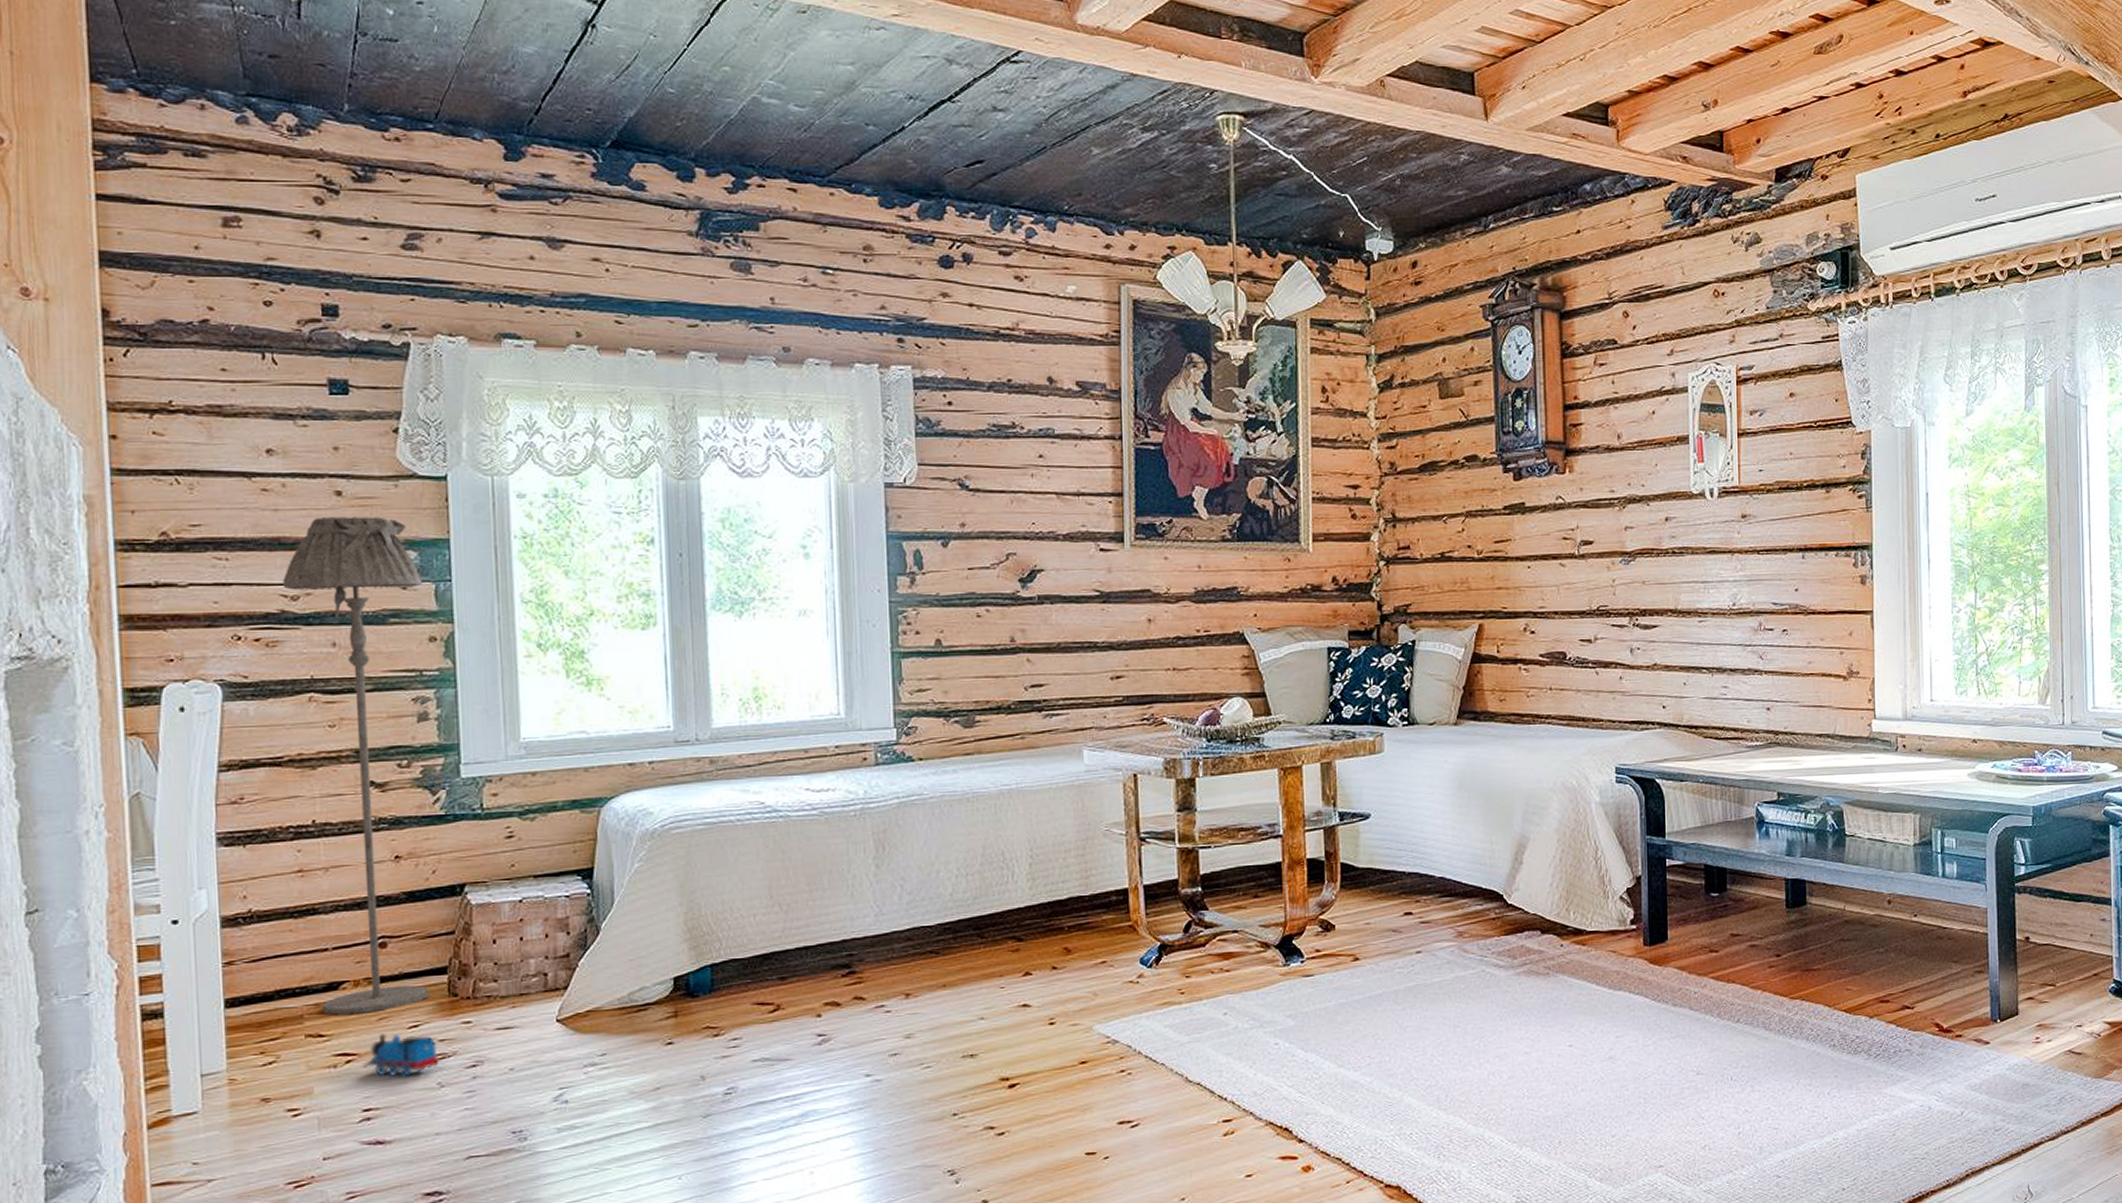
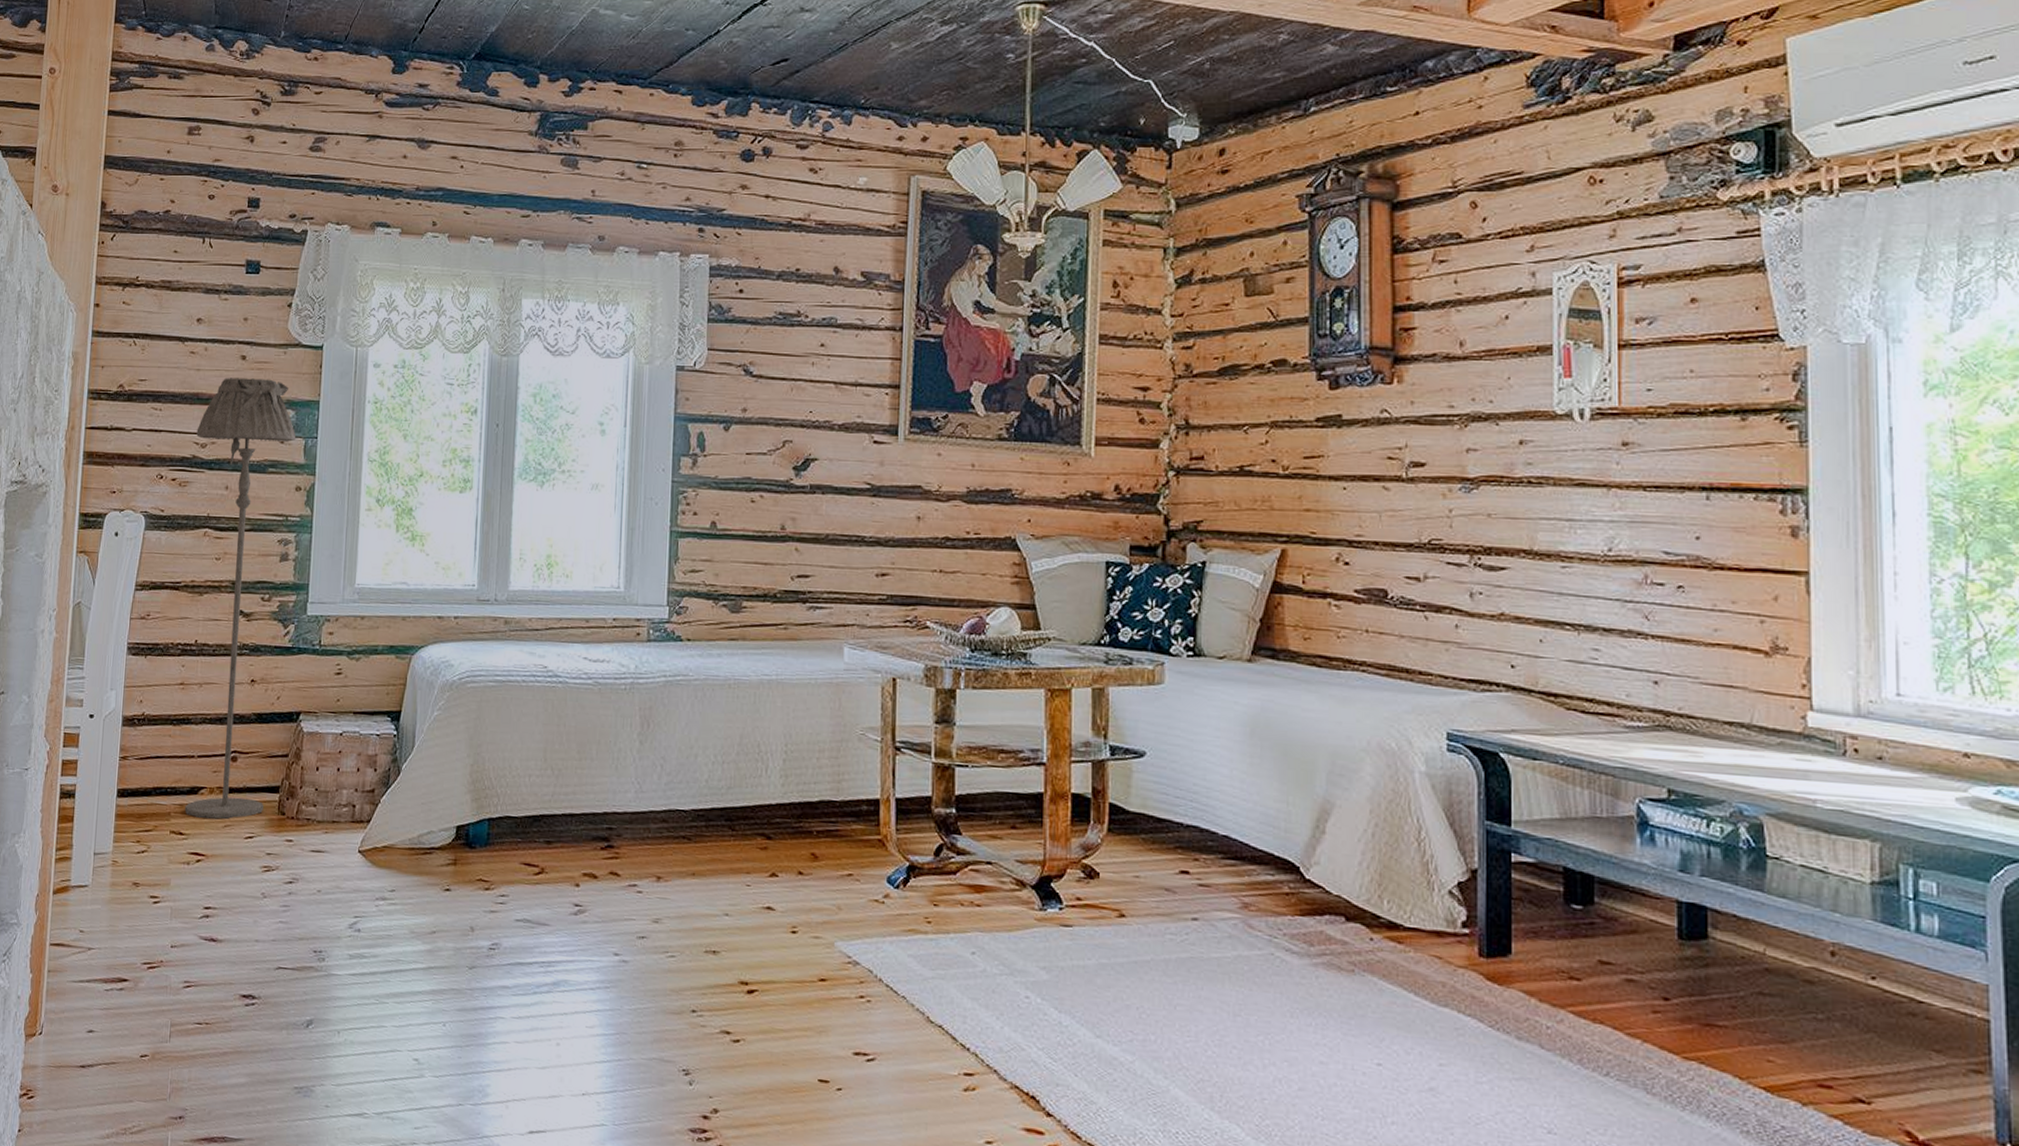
toy train: present [362,1034,440,1077] -> none [208,840,266,883]

